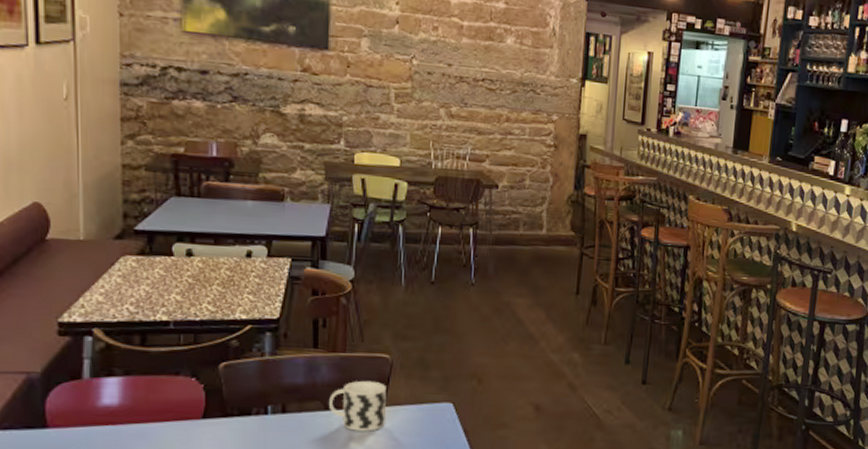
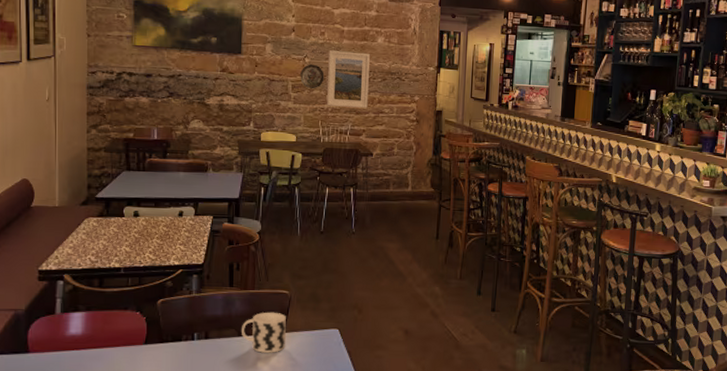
decorative plate: none [406,67,438,100] -> present [300,64,325,89]
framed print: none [439,51,496,127] -> present [326,50,370,108]

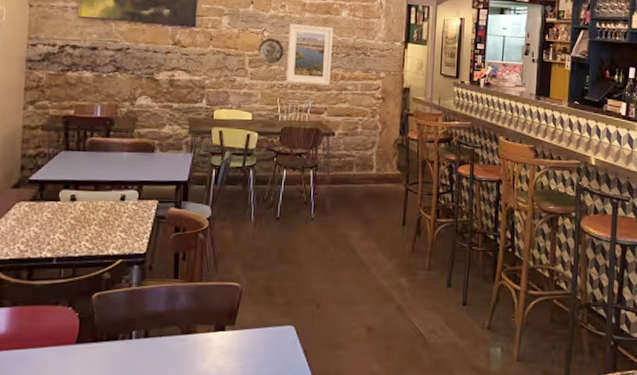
cup: present [242,312,286,353] -> none [186,307,236,353]

